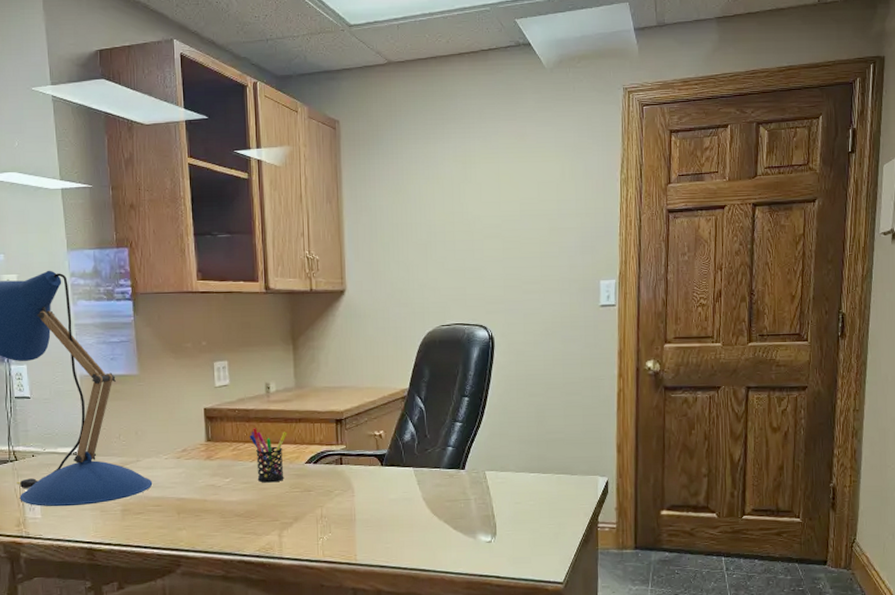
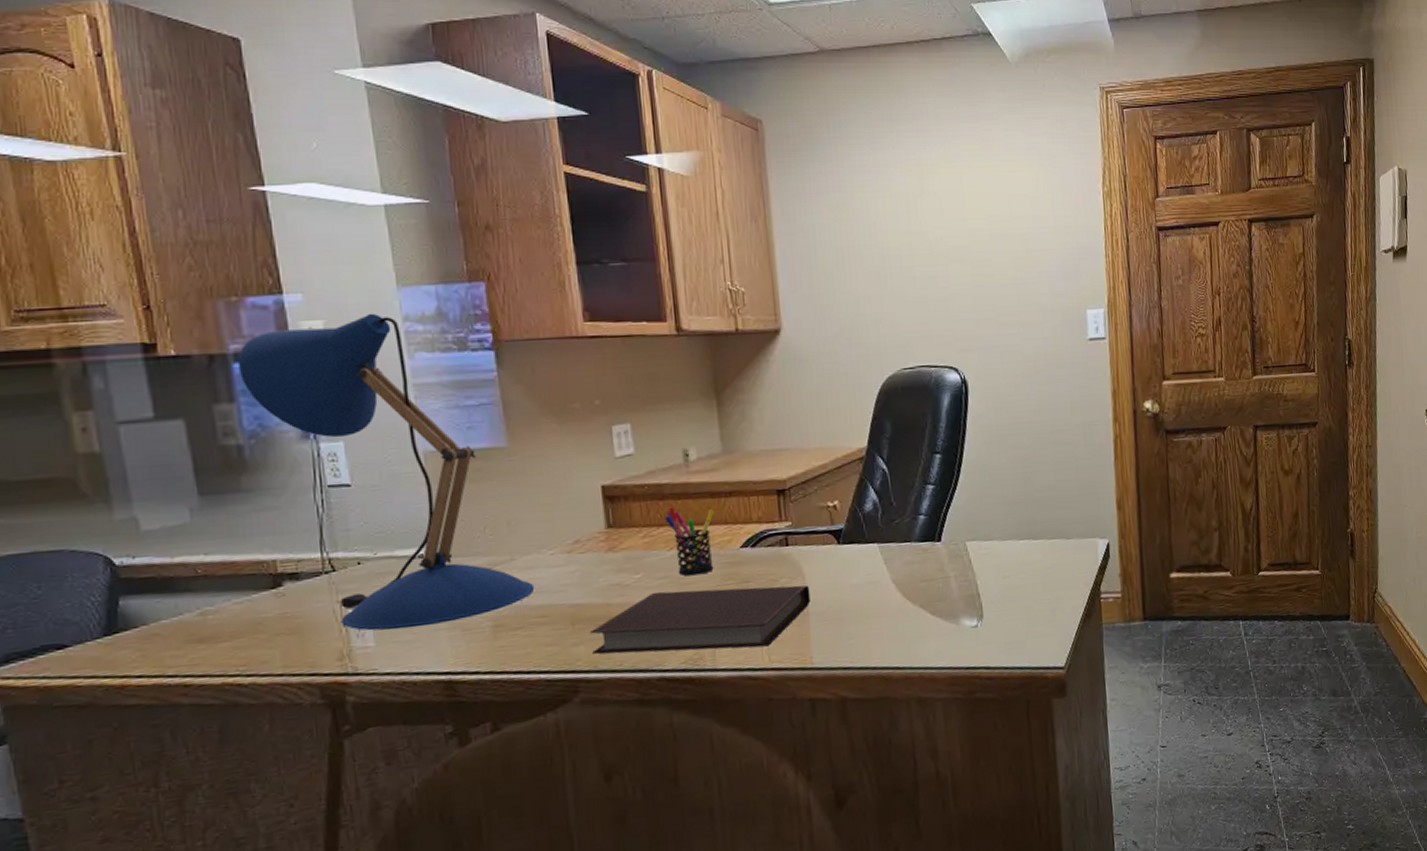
notebook: none [191,493,357,544] -> present [590,585,811,654]

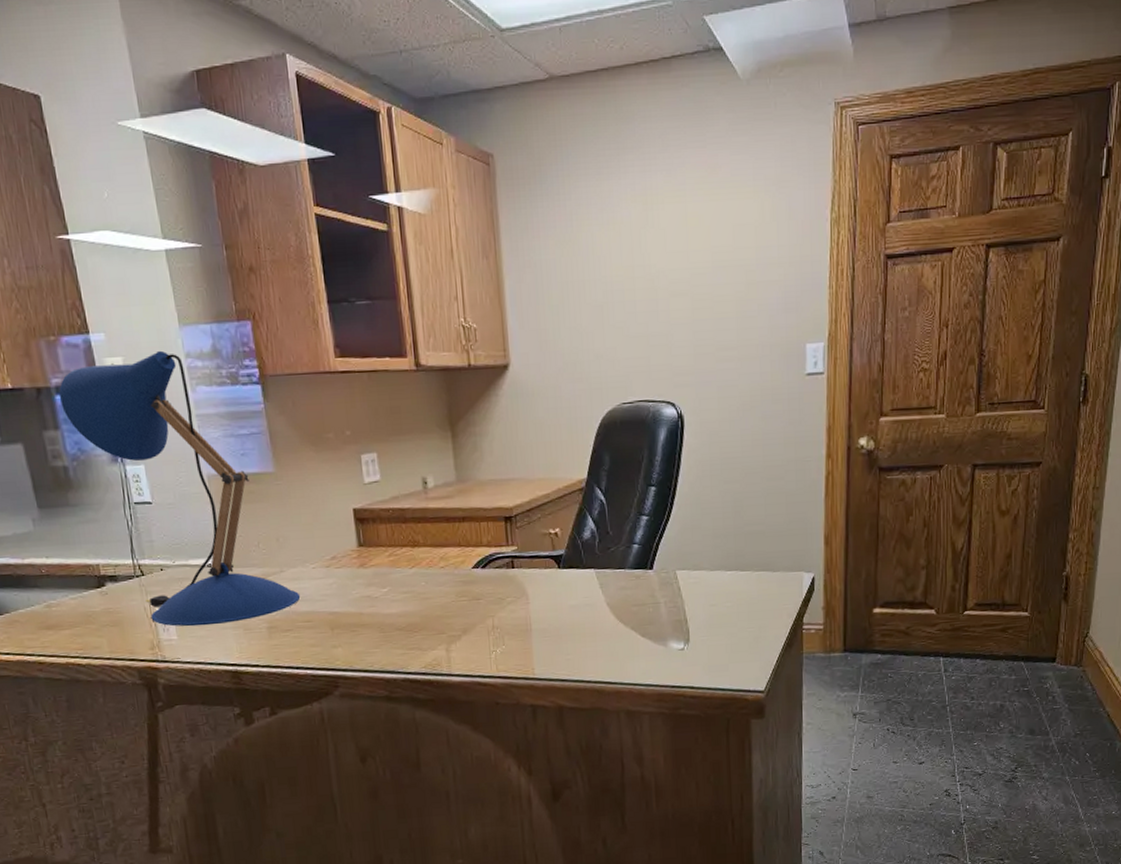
notebook: present [590,585,811,654] -> none [347,604,533,658]
pen holder: present [665,507,715,576] -> none [407,529,450,592]

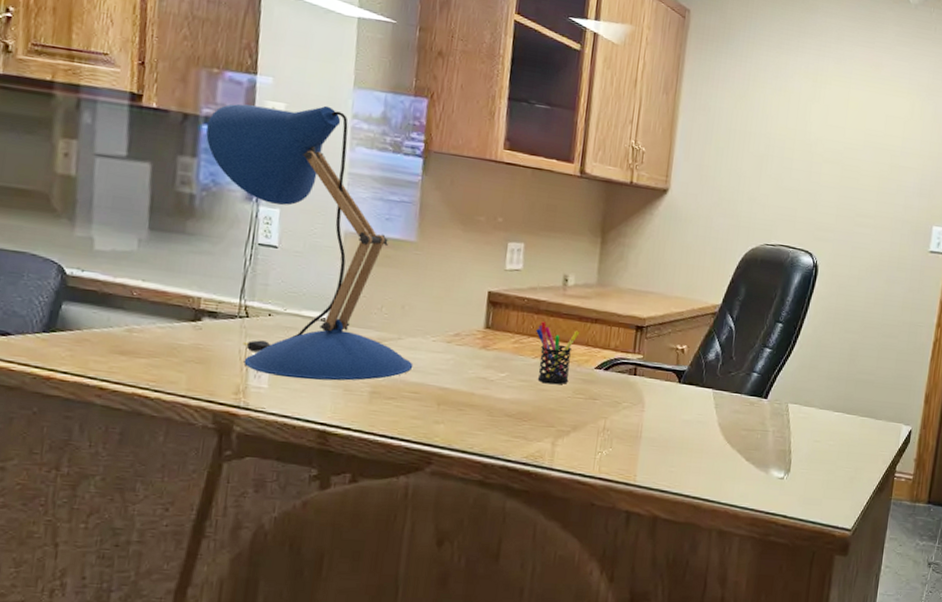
pen holder: none [407,529,450,592] -> present [536,321,580,385]

